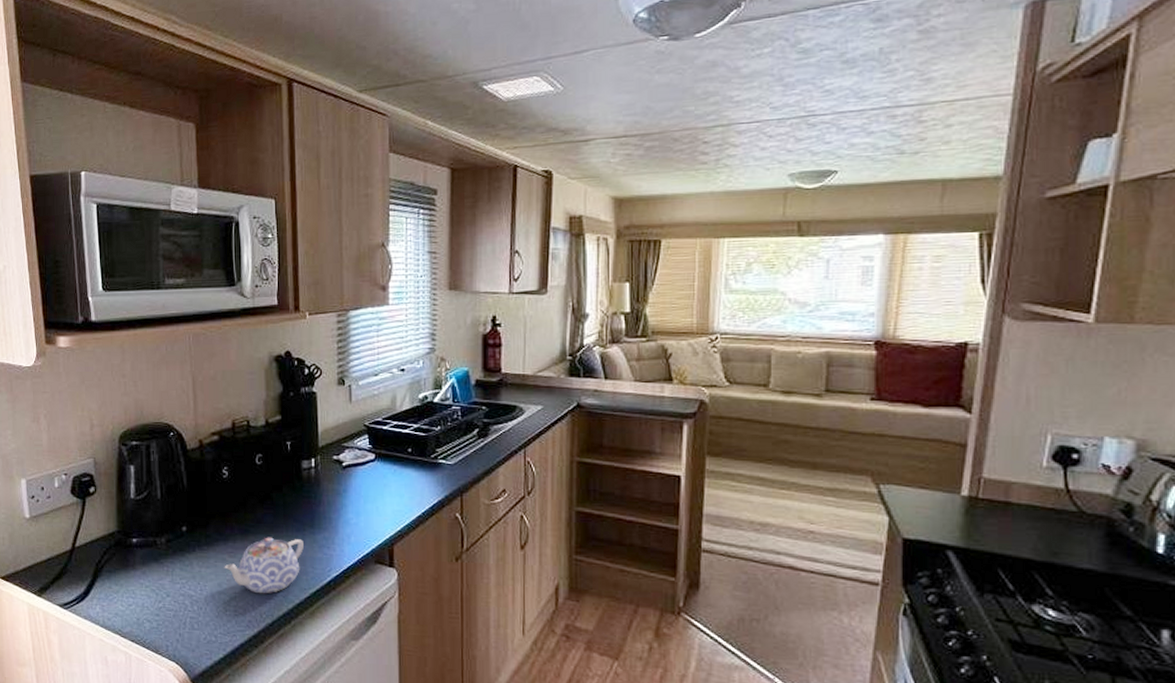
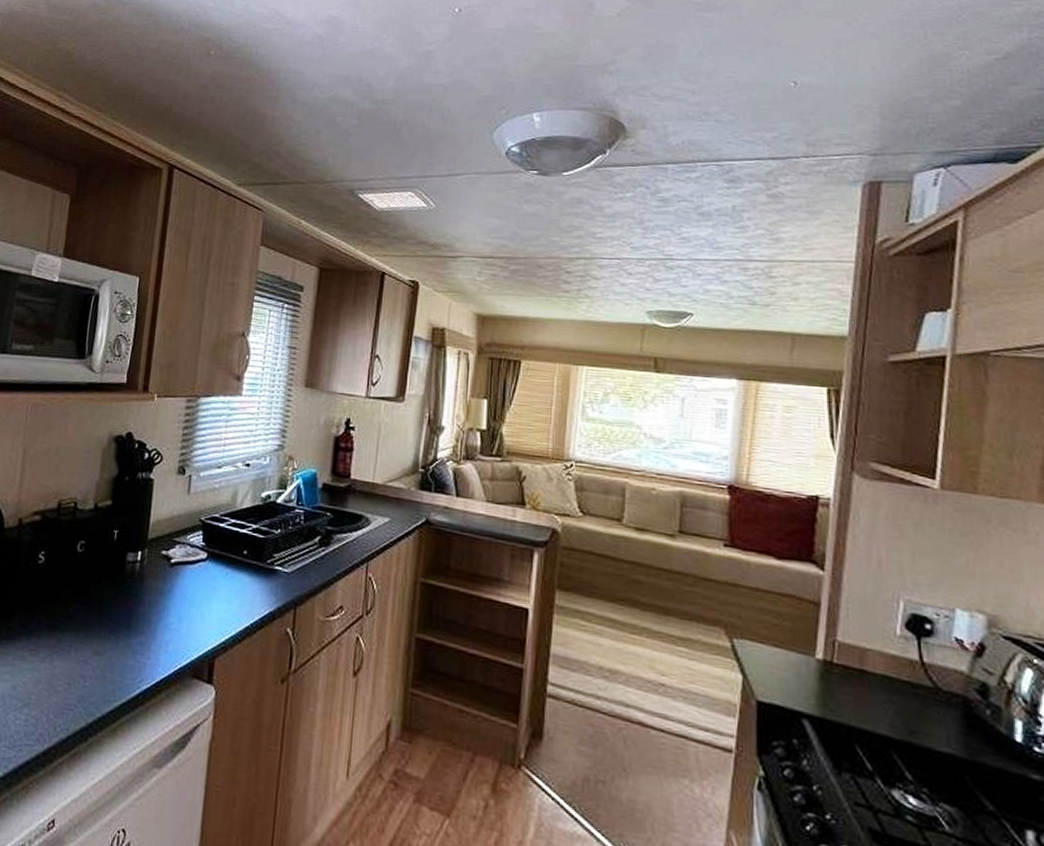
teapot: present [224,537,304,594] -> none [22,635,116,703]

